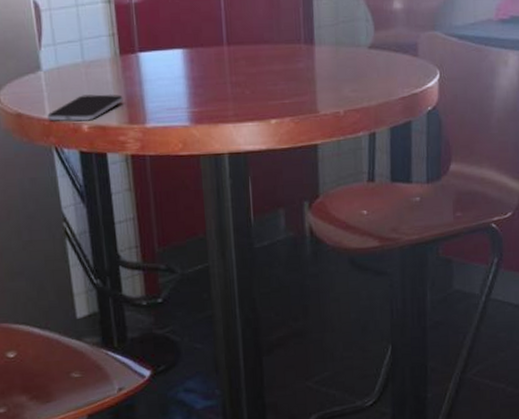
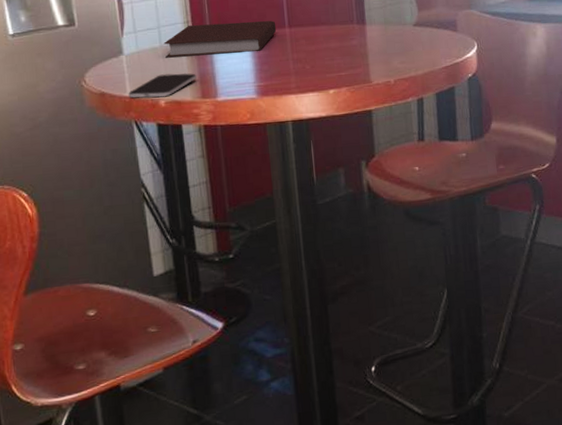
notebook: none [86,36,214,76] -> present [163,21,277,58]

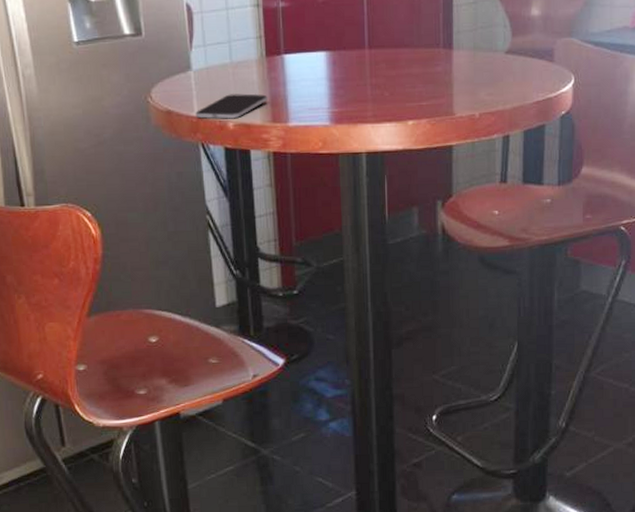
notebook: present [163,21,277,58] -> none [234,39,355,76]

